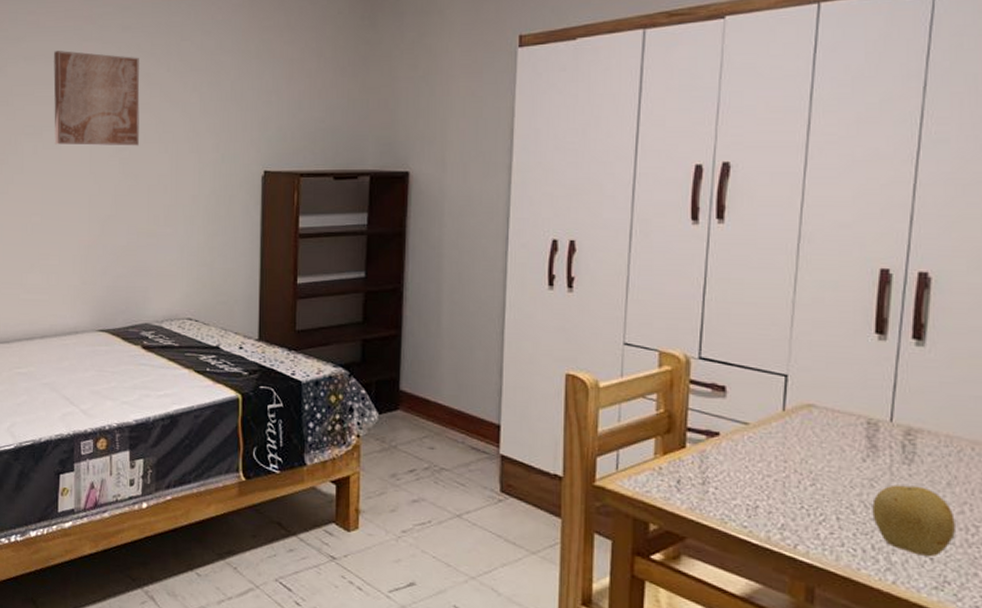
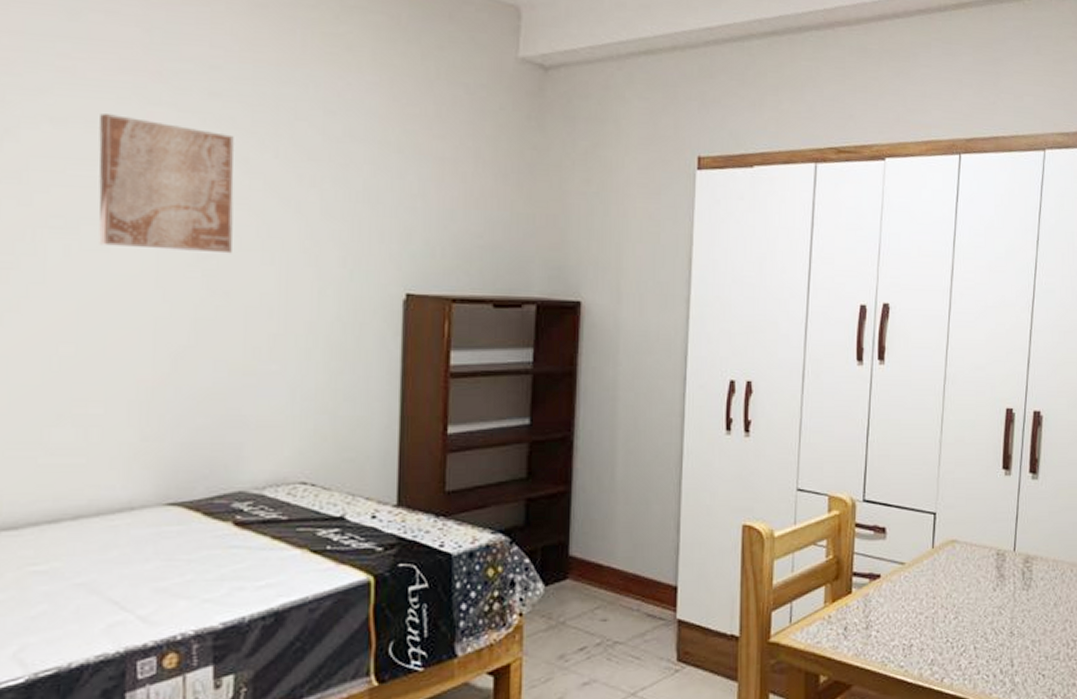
fruit: present [872,485,955,557] -> none [1001,609,1060,674]

